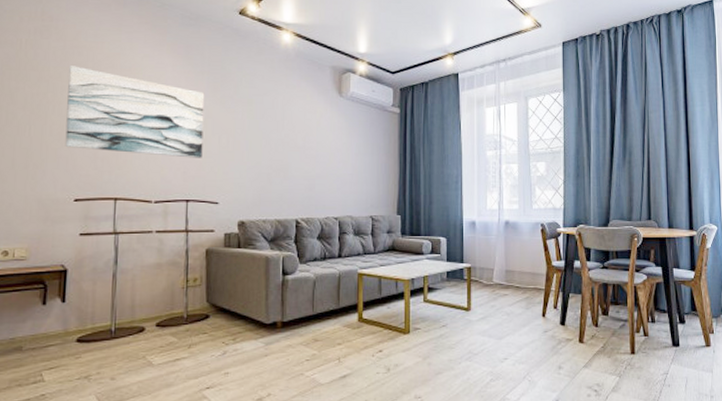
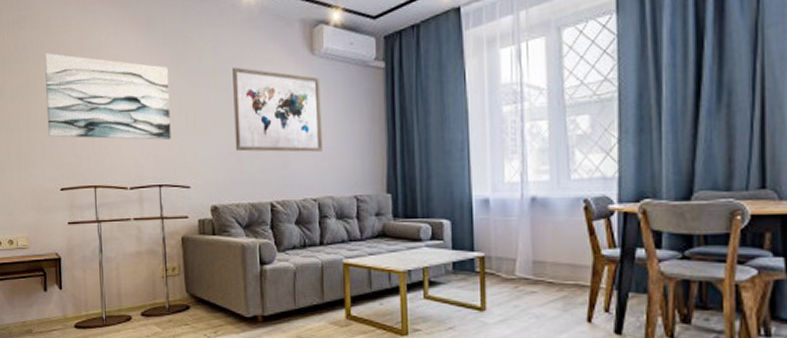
wall art: none [266,99,346,177] -> present [232,67,322,152]

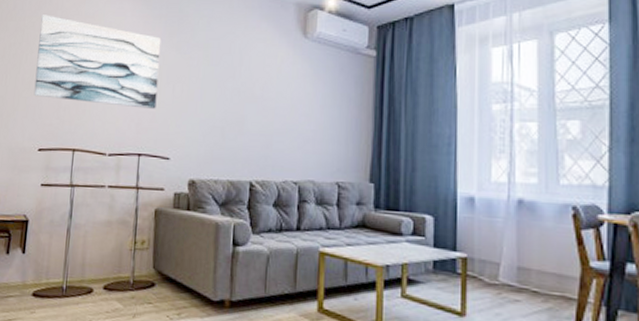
wall art: present [232,67,322,152] -> none [219,43,311,134]

